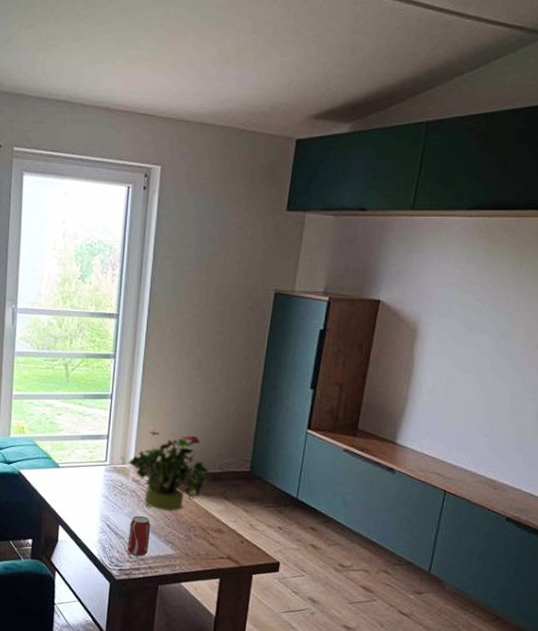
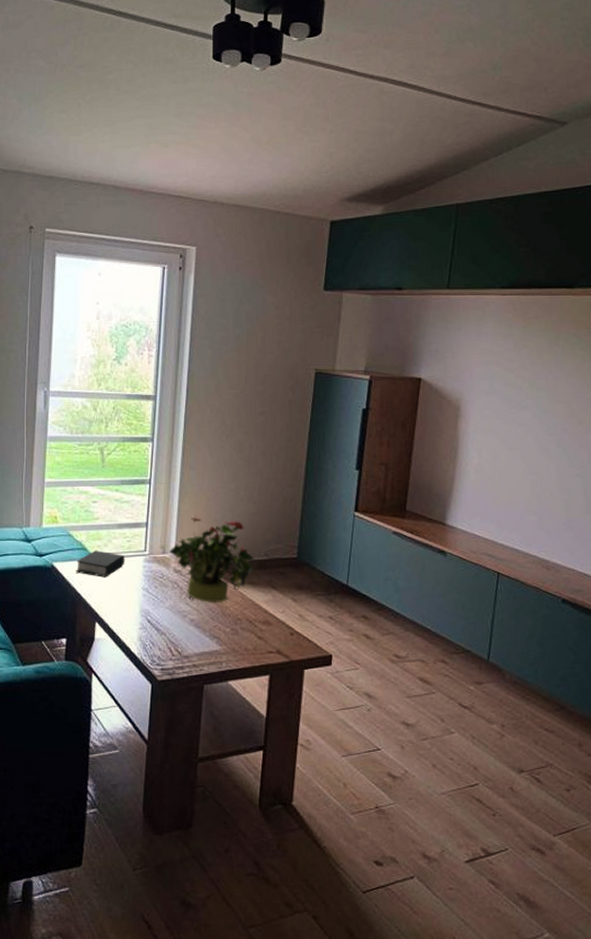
book: none [41,459,87,485] -> present [76,550,125,577]
beverage can: present [128,515,151,557] -> none [170,609,195,654]

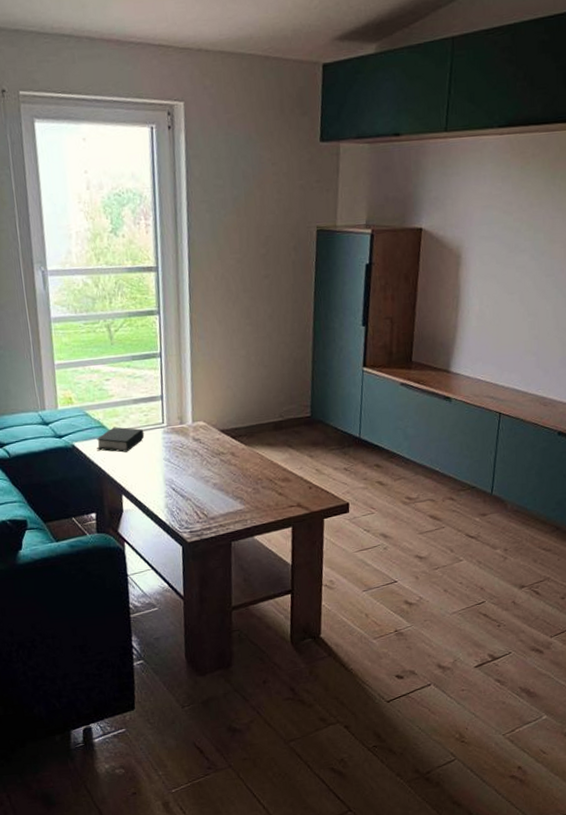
potted plant: present [169,515,254,604] -> none [187,384,270,467]

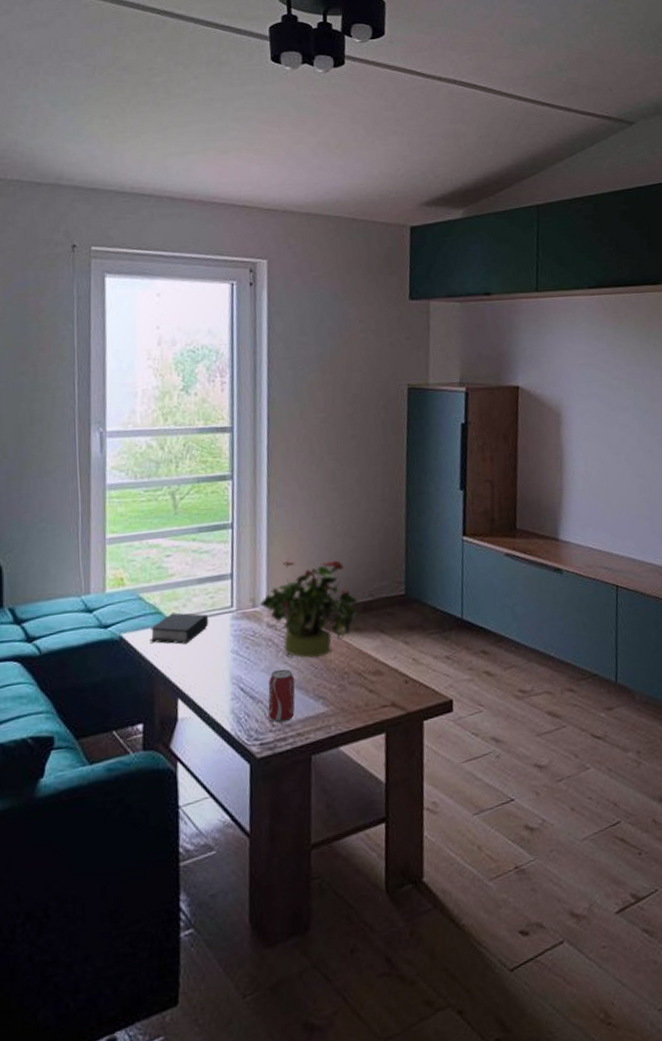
potted plant: none [187,384,270,467] -> present [260,558,358,658]
beverage can: none [195,474,218,517] -> present [268,669,296,723]

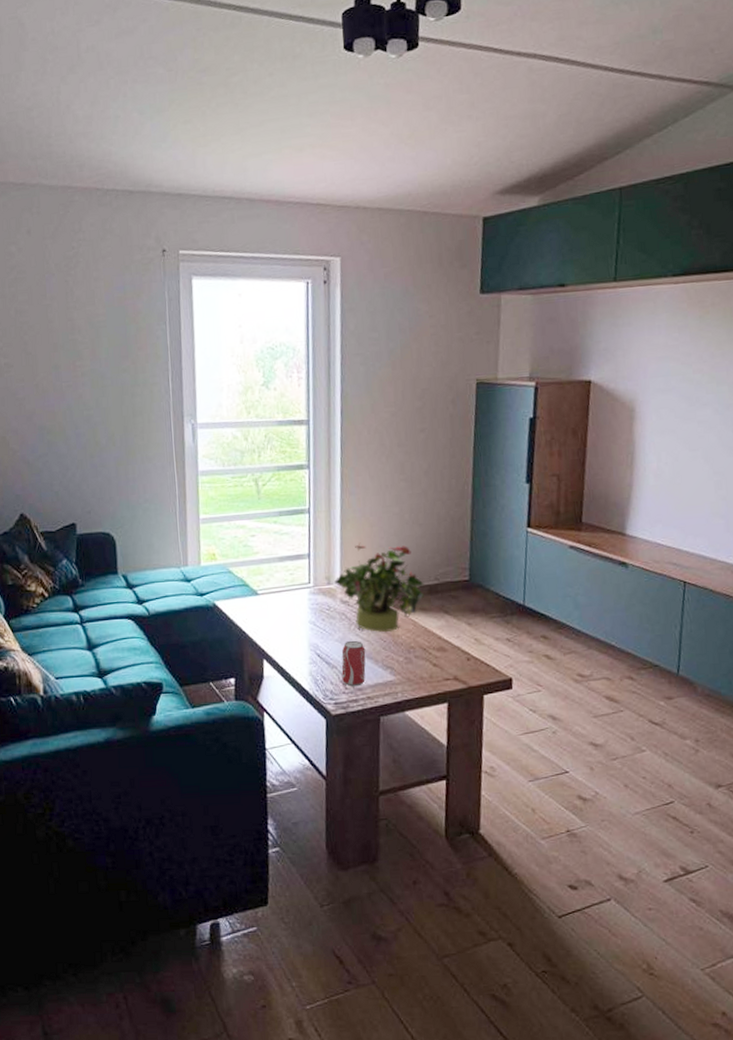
book: present [150,612,209,645] -> none [239,585,290,614]

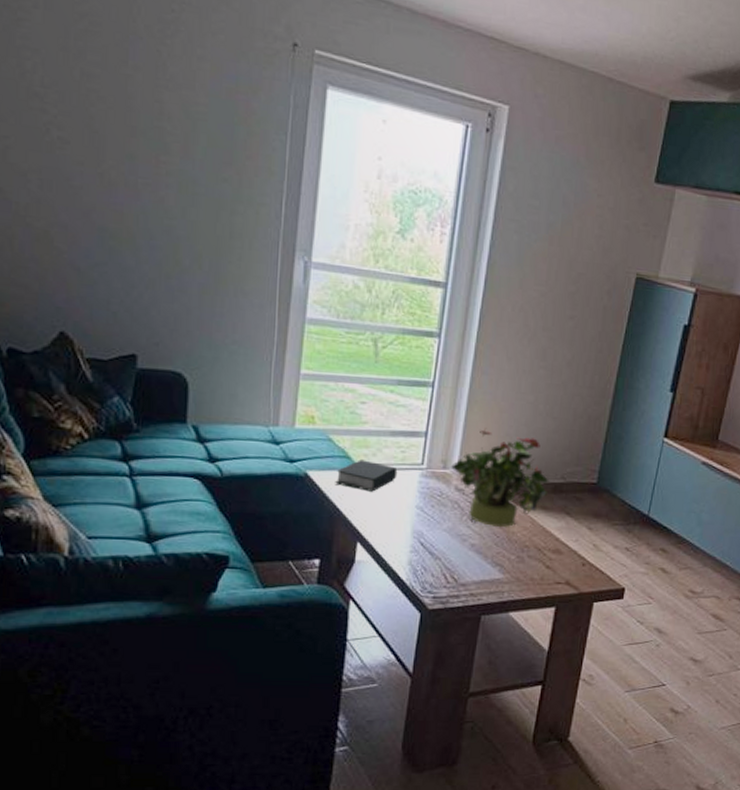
book: none [239,585,290,614] -> present [335,459,398,492]
beverage can: present [341,640,366,687] -> none [445,532,476,582]

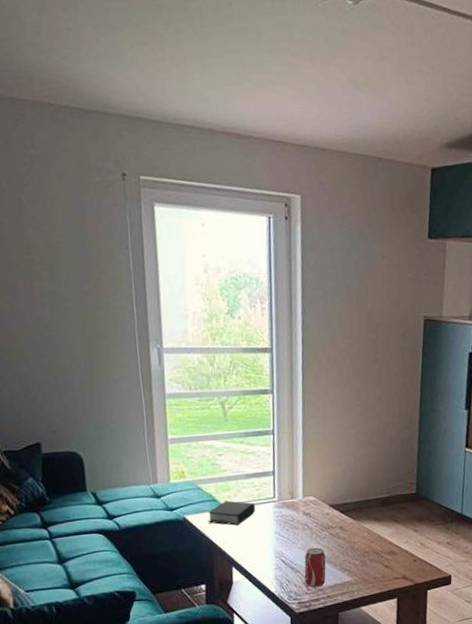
beverage can: none [445,532,476,582] -> present [304,547,326,588]
potted plant: present [451,428,549,528] -> none [297,461,378,540]

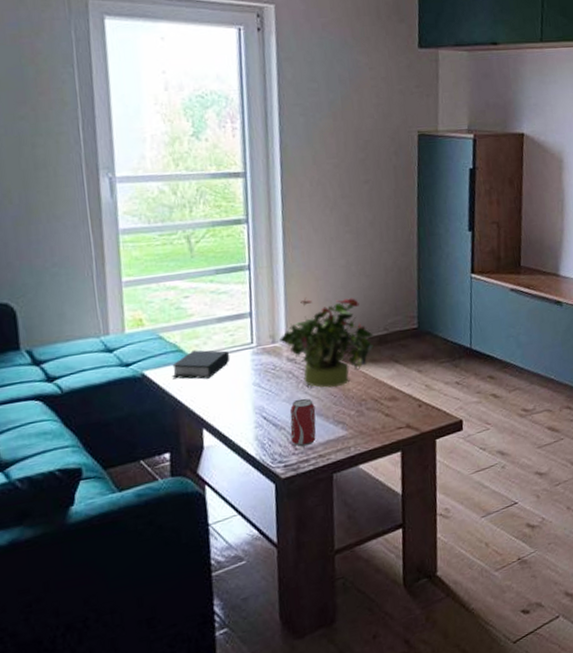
potted plant: none [297,461,378,540] -> present [279,297,374,388]

